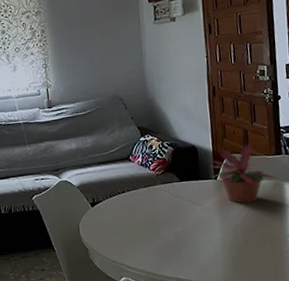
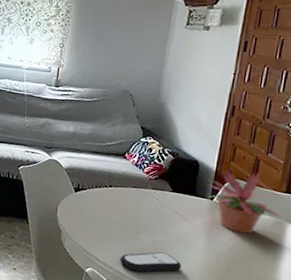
remote control: none [148,241,205,268] -> present [119,251,182,273]

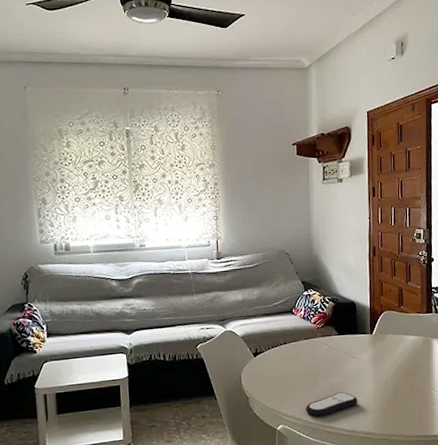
potted plant: present [207,170,282,234] -> none [365,299,427,358]

